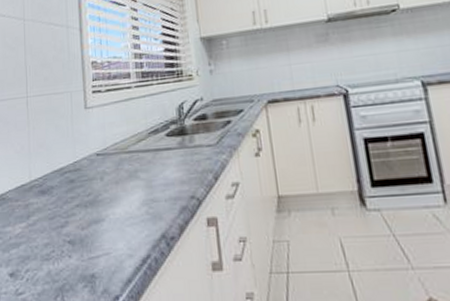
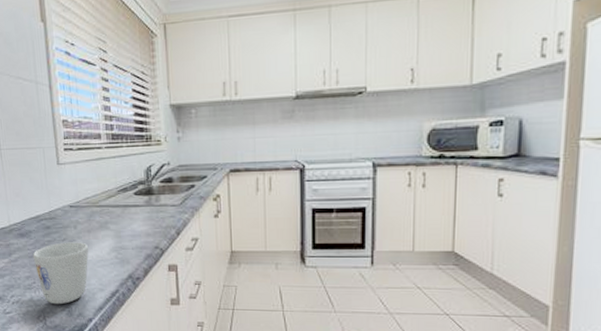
mug: none [53,196,116,279] -> present [33,242,89,305]

